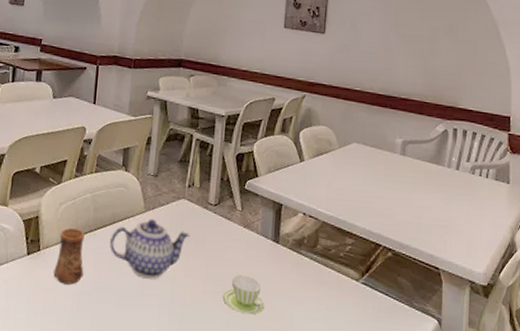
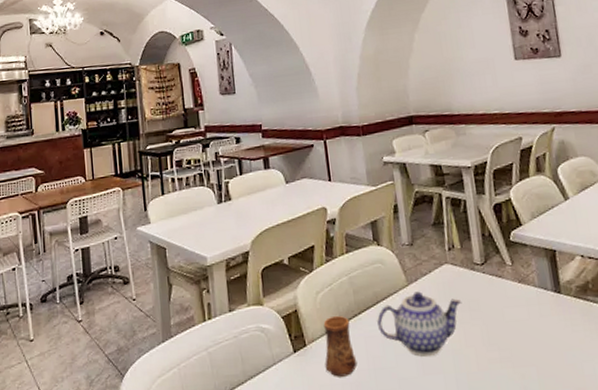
cup: present [223,275,264,315] -> none [512,334,560,377]

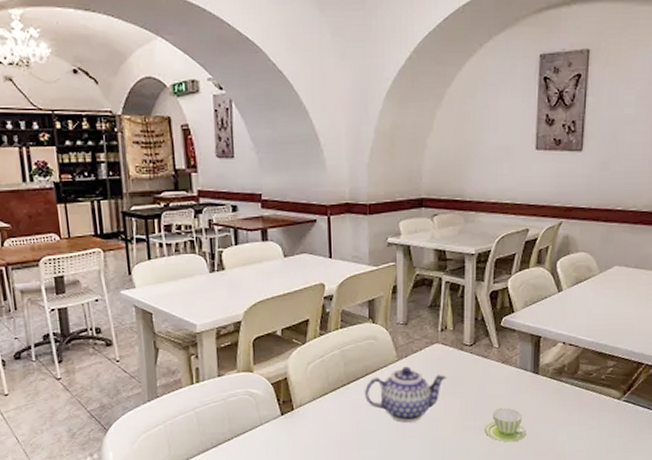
cup: present [323,316,357,377] -> none [311,385,342,437]
cup: none [512,334,560,377] -> present [485,408,526,442]

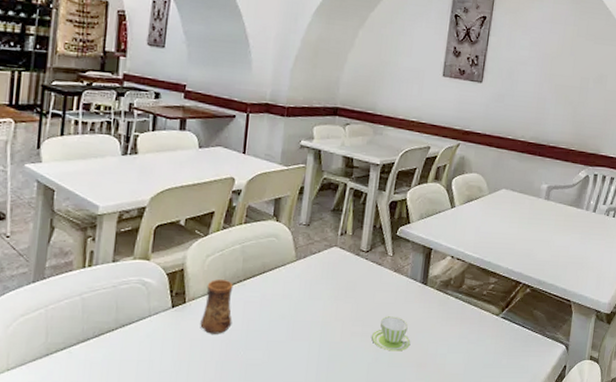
cup: none [311,385,342,437] -> present [200,280,233,334]
teapot: present [365,366,447,422] -> none [259,267,341,324]

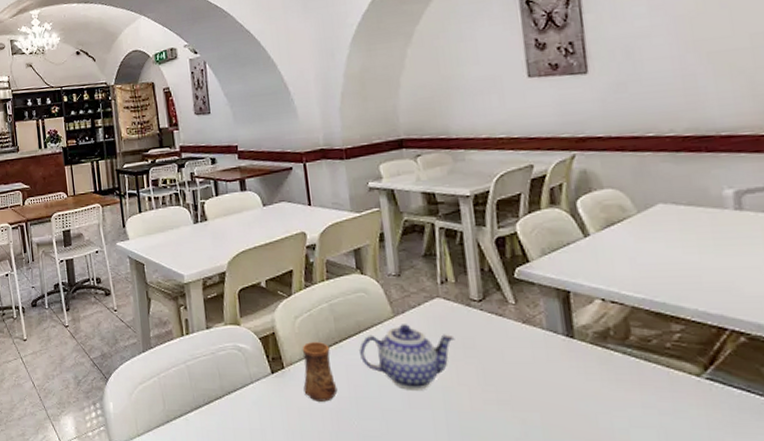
teapot: none [259,267,341,324] -> present [359,324,455,390]
cup: present [372,316,410,352] -> none [512,379,569,424]

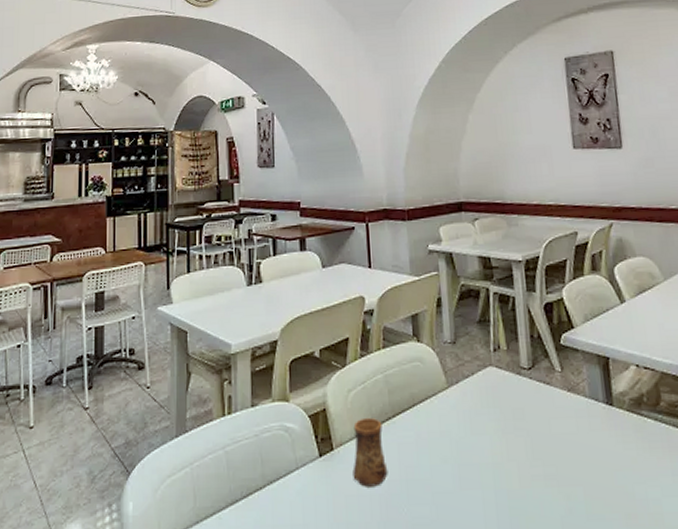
teapot: present [359,324,455,390] -> none [413,395,506,469]

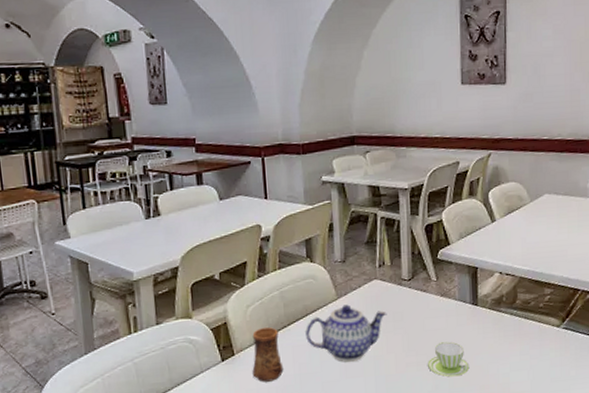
teapot: none [413,395,506,469] -> present [305,304,387,362]
cup: none [558,450,609,499] -> present [428,341,469,377]

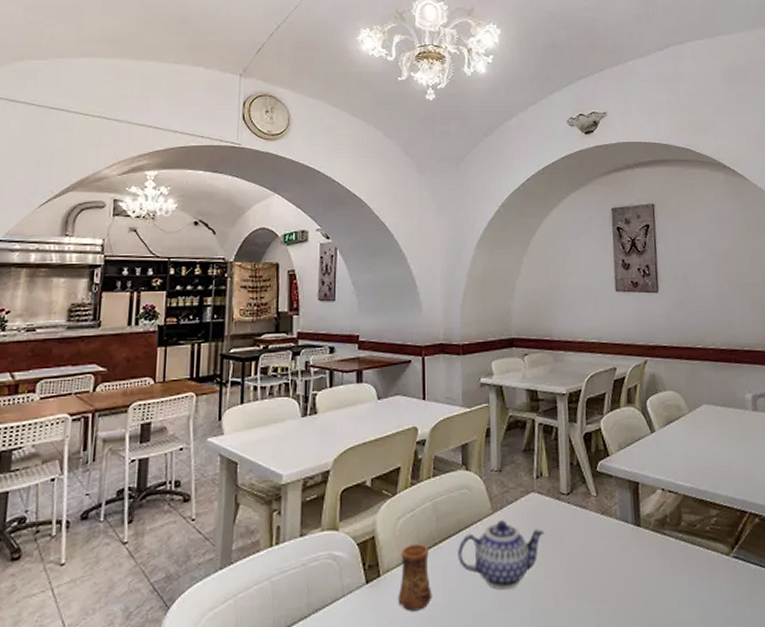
cup: present [428,341,469,377] -> none [589,568,634,613]

